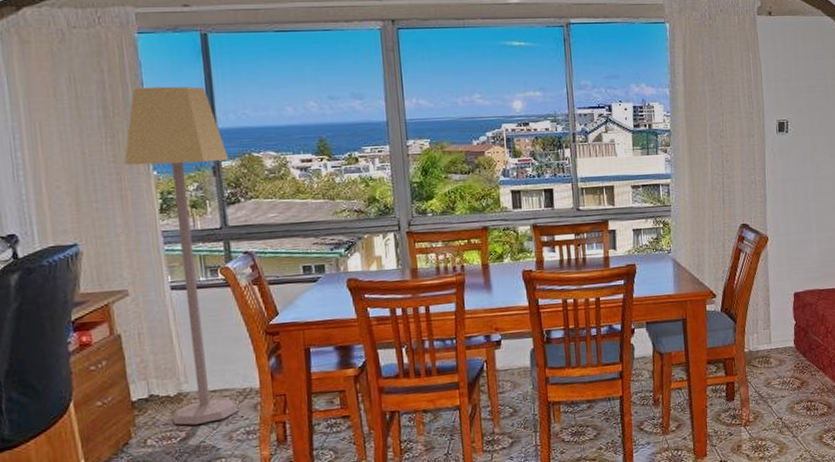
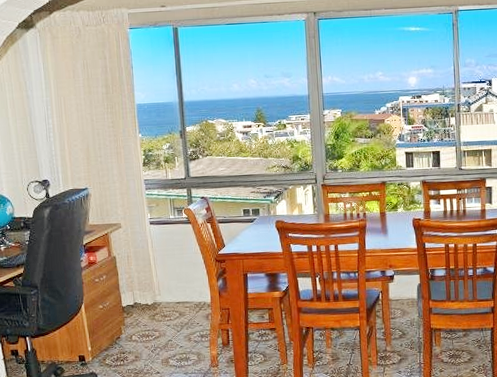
lamp: present [123,86,239,425] -> none [119,69,196,327]

